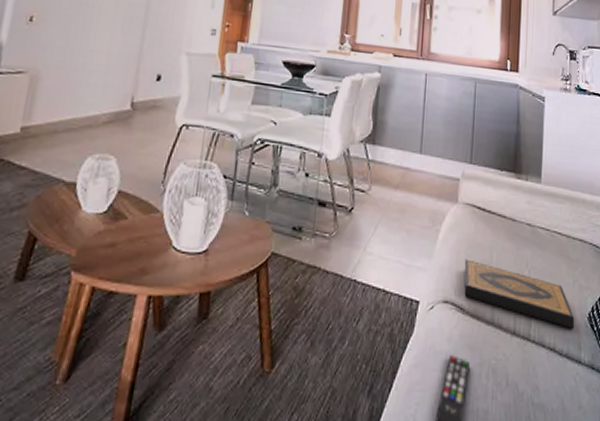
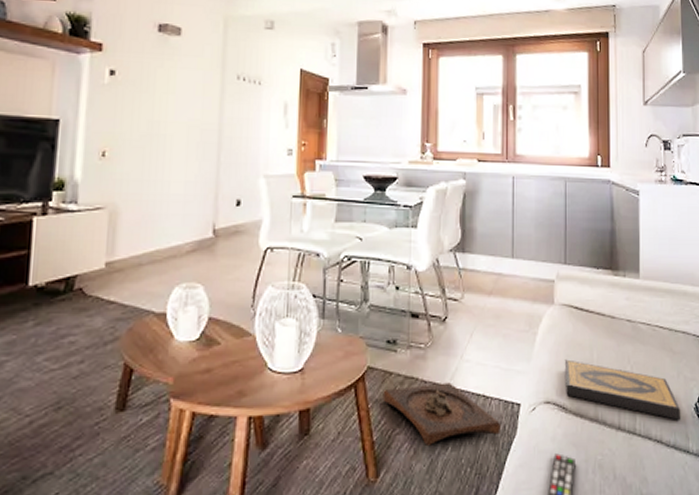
wooden tray: none [284,274,398,338] -> present [383,382,500,445]

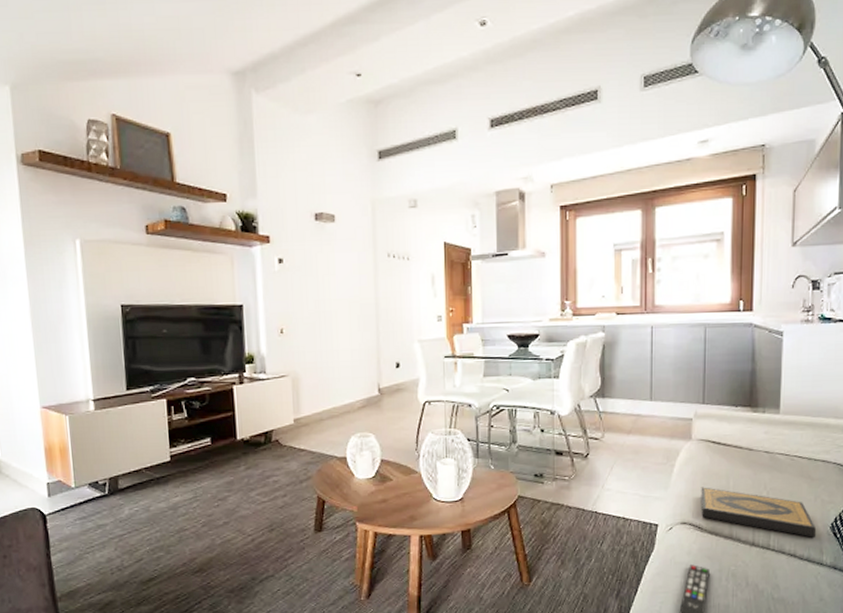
wooden tray: present [383,382,500,445] -> none [532,508,639,558]

